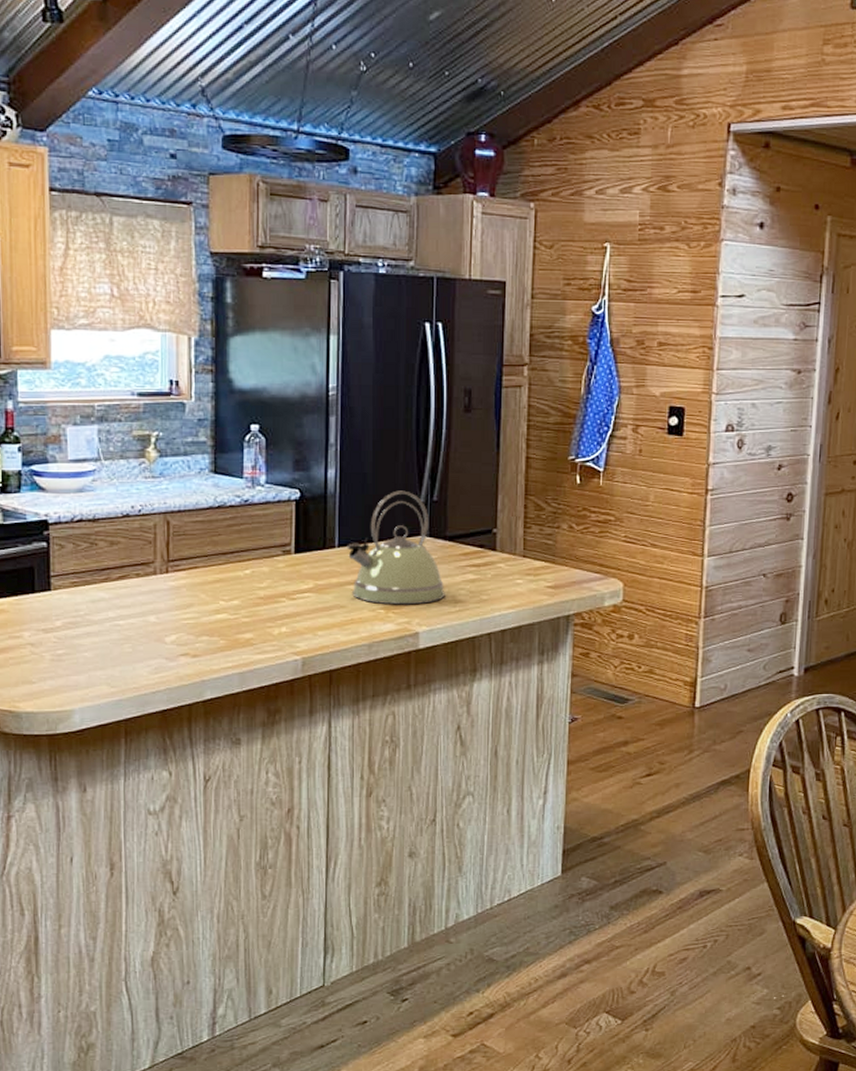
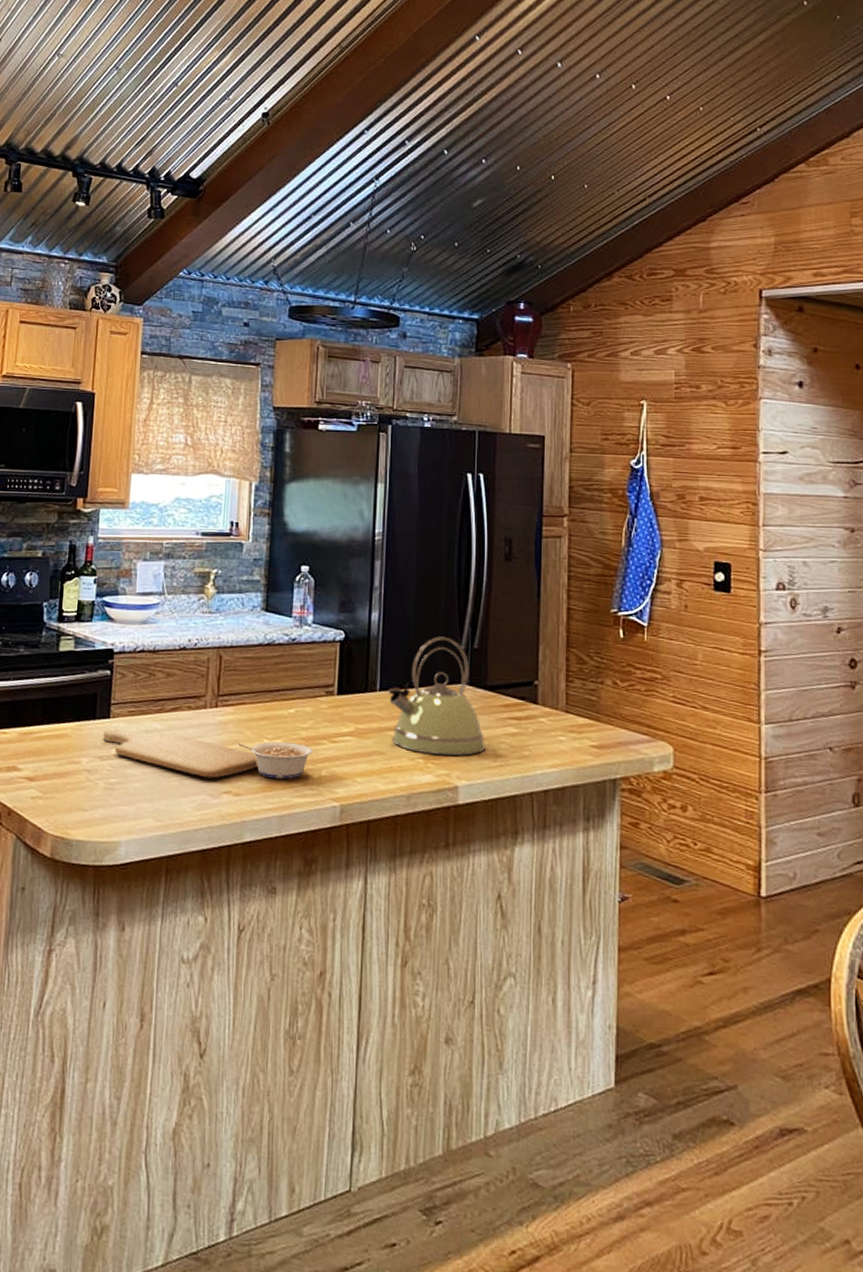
chopping board: none [45,601,216,643] -> present [103,729,259,779]
legume: none [192,603,272,638] -> present [237,741,313,780]

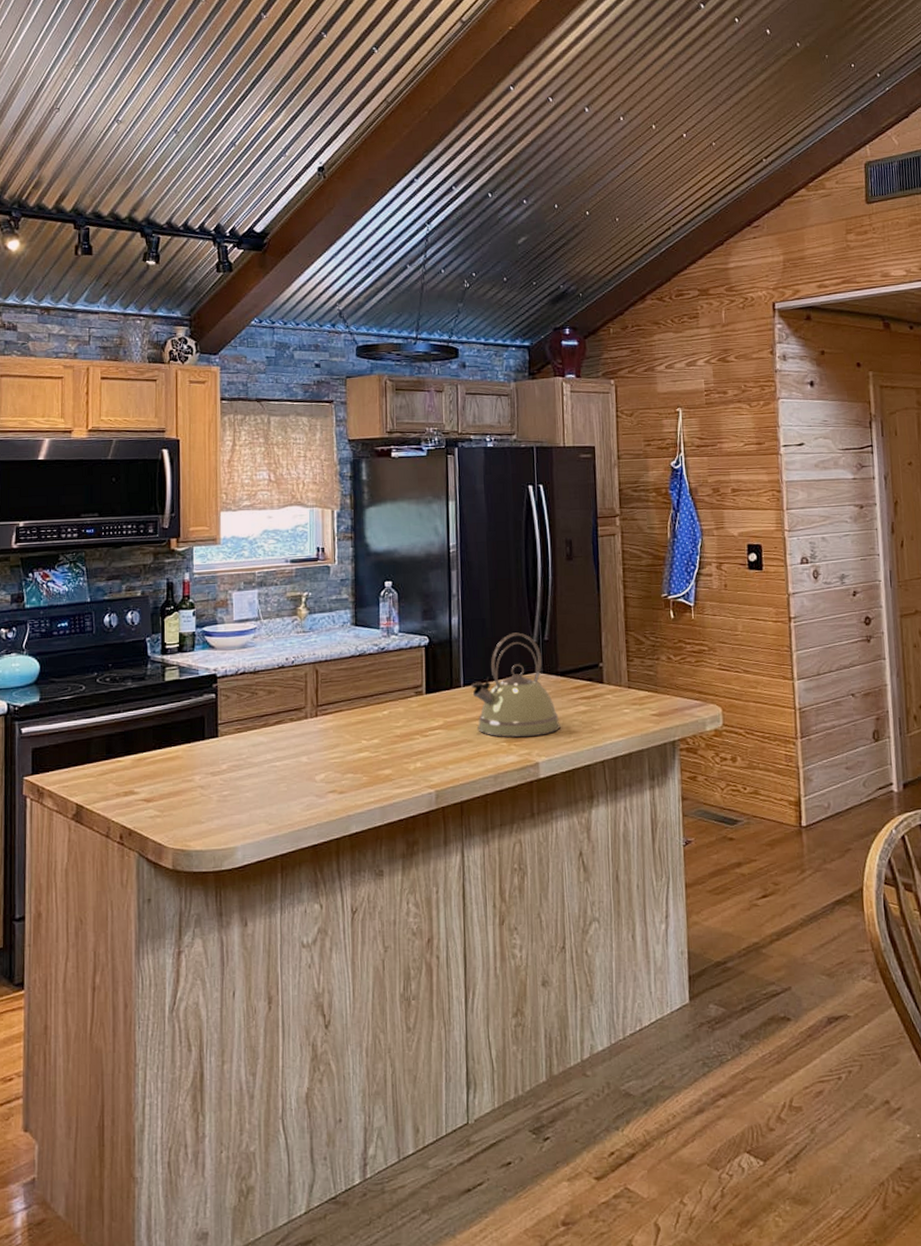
chopping board: present [103,729,259,779] -> none [213,744,359,781]
legume: present [237,741,313,780] -> none [338,740,408,775]

